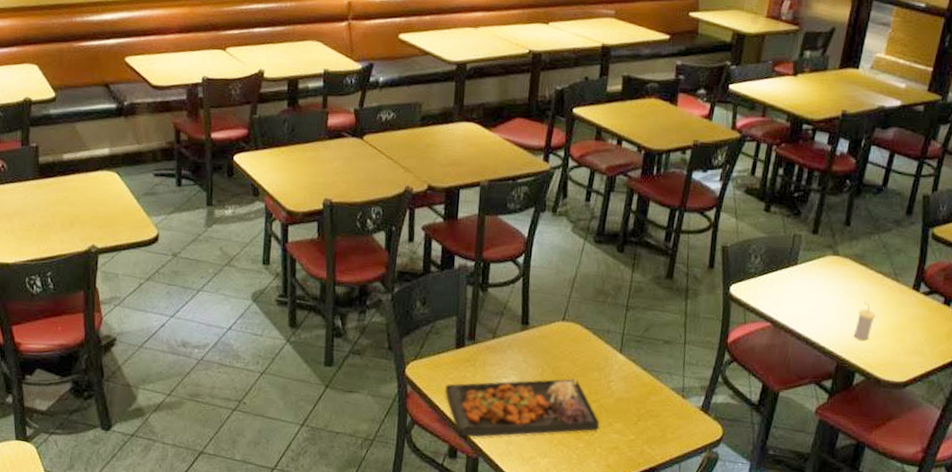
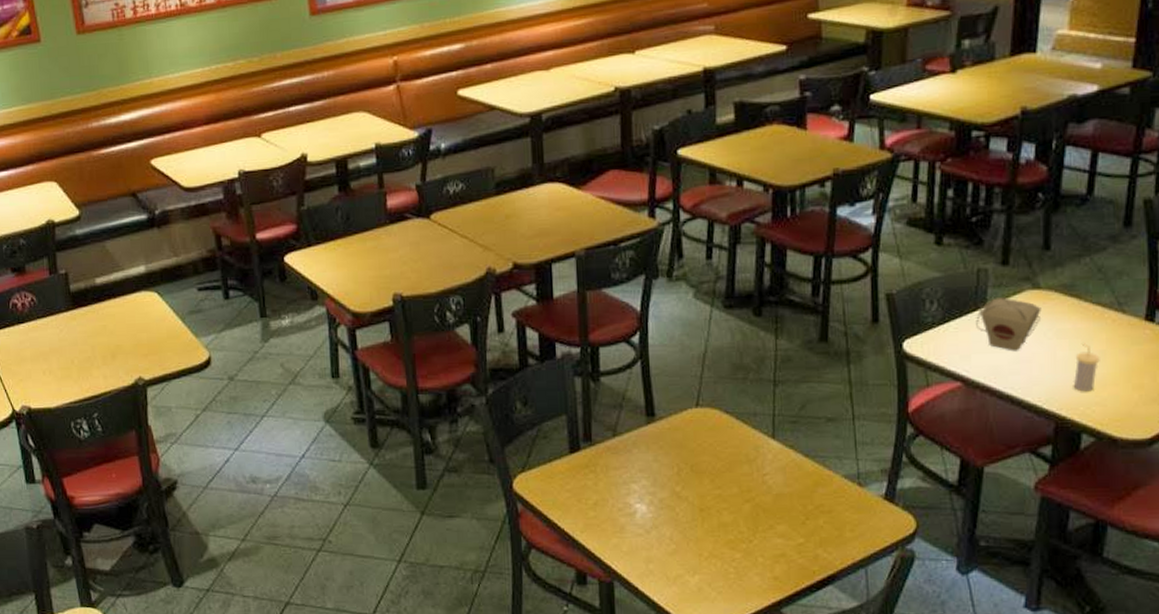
food tray: present [445,377,600,438] -> none [563,473,759,559]
takeout container: none [787,259,838,303] -> present [976,297,1041,351]

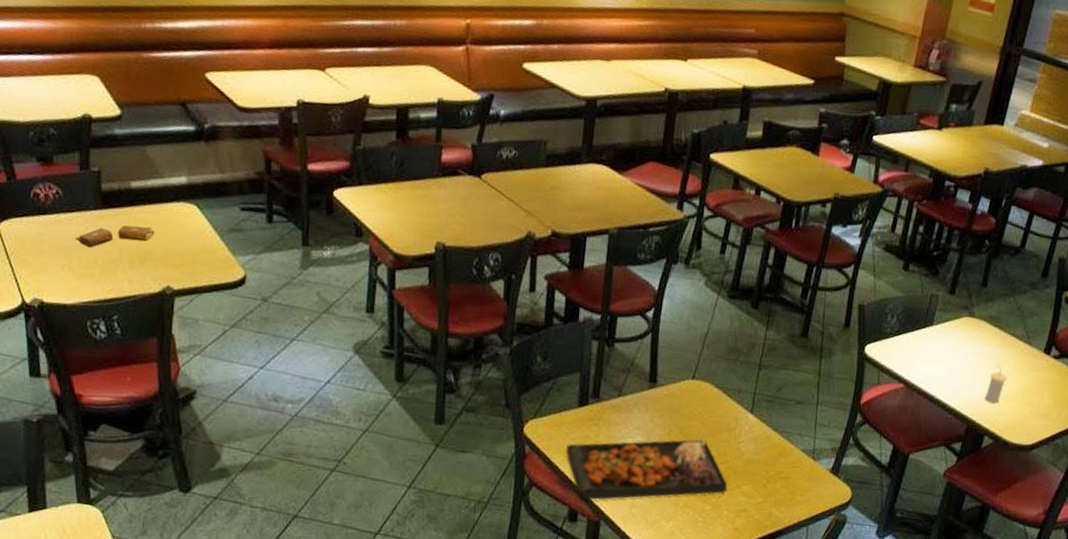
paper bag: none [52,321,121,348] -> present [75,225,154,247]
food tray: none [563,473,759,559] -> present [566,437,728,500]
takeout container: present [976,297,1041,351] -> none [922,320,972,365]

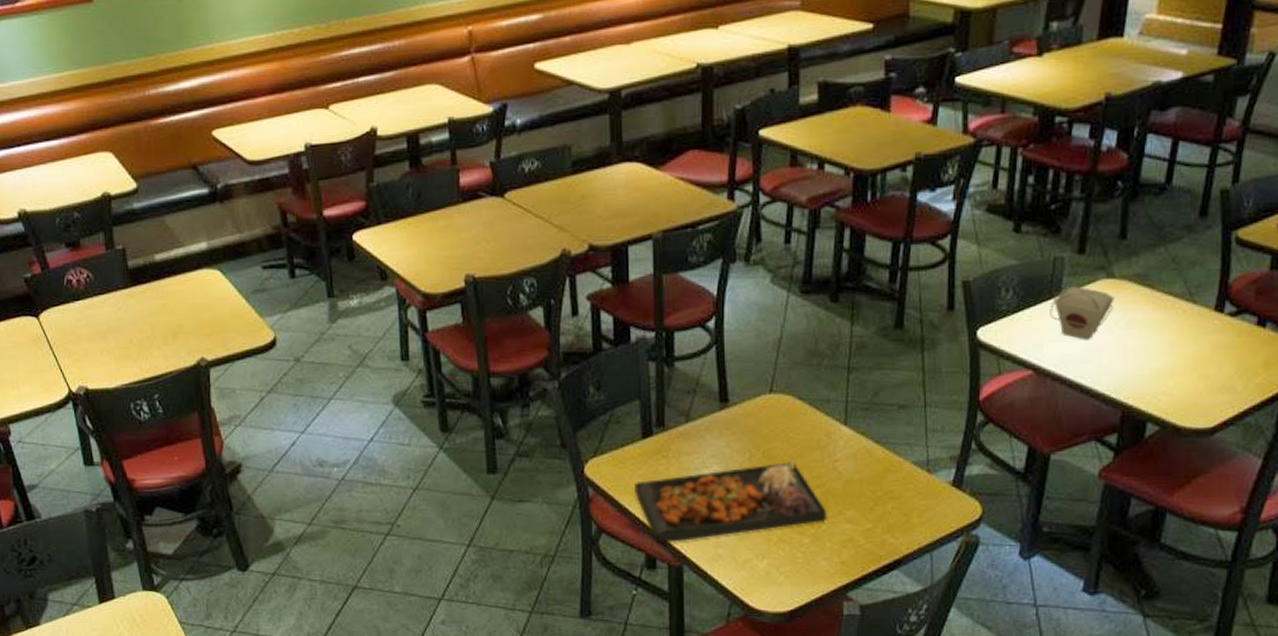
paper bag: present [75,225,154,247] -> none [110,300,182,327]
takeout container: none [922,320,972,365] -> present [1050,286,1115,340]
beverage cup: present [984,365,1007,404] -> none [1141,333,1169,381]

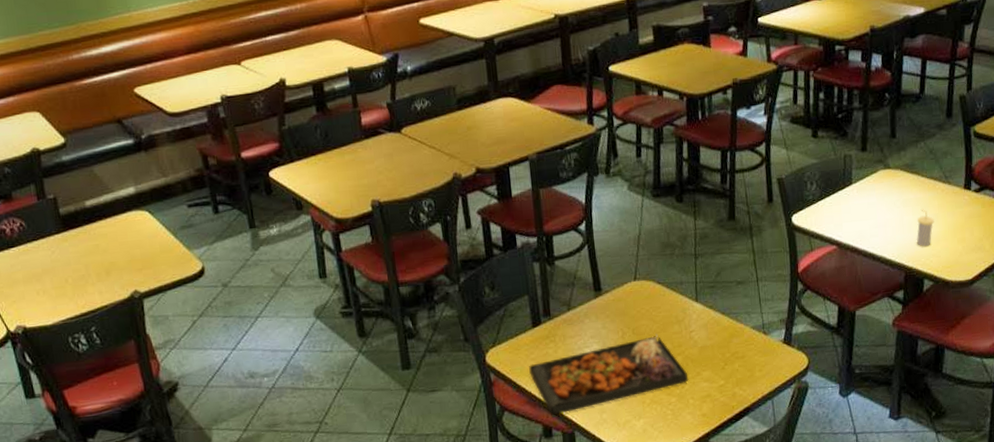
takeout container: present [1050,286,1115,340] -> none [845,177,892,219]
beverage cup: none [1141,333,1169,381] -> present [916,209,934,247]

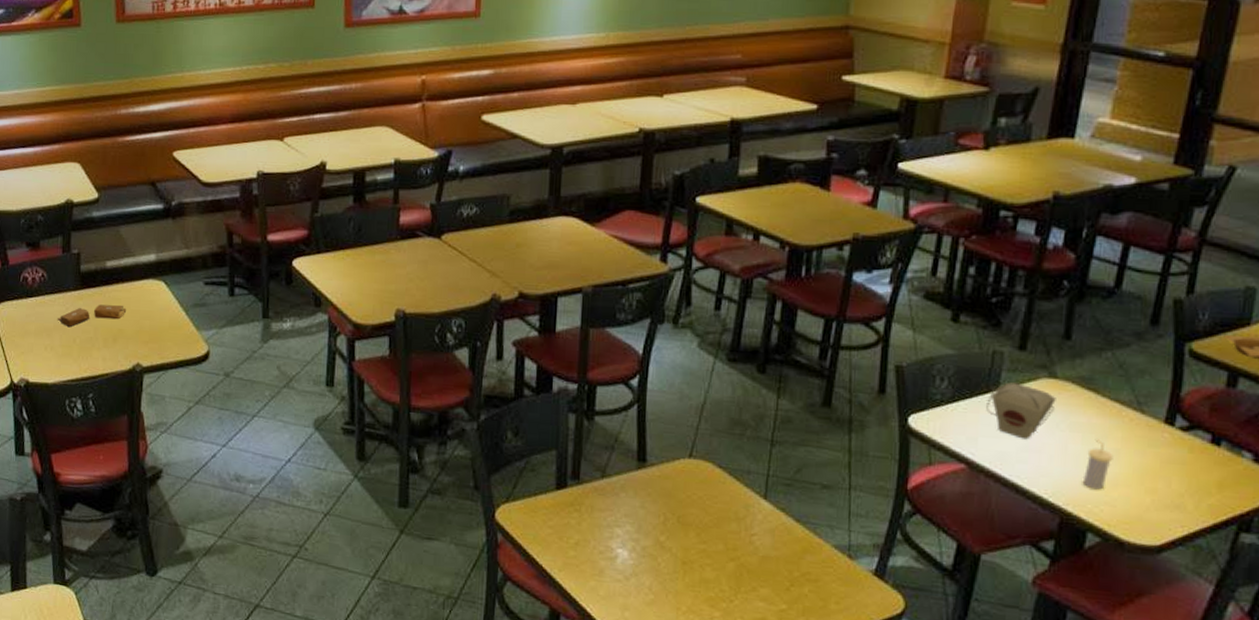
paper bag: none [44,240,114,269] -> present [57,304,126,327]
food tray: present [529,333,689,415] -> none [544,528,741,600]
takeout container: none [845,177,892,219] -> present [986,382,1056,440]

